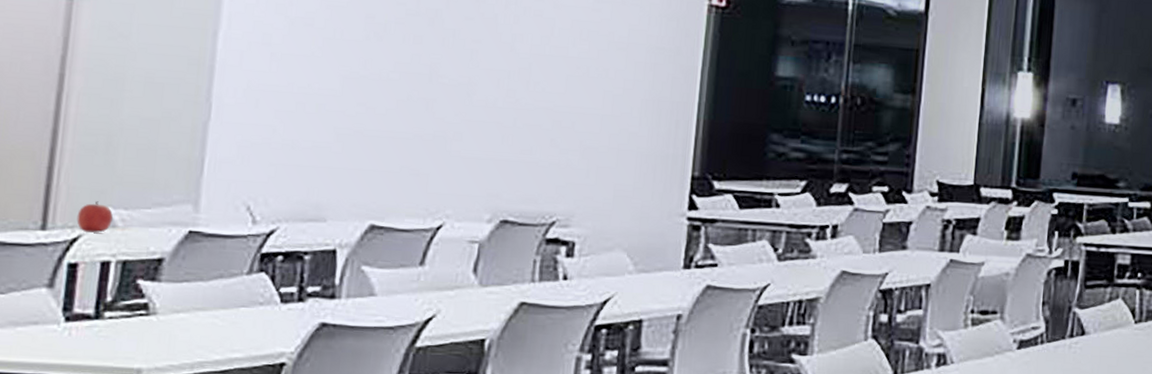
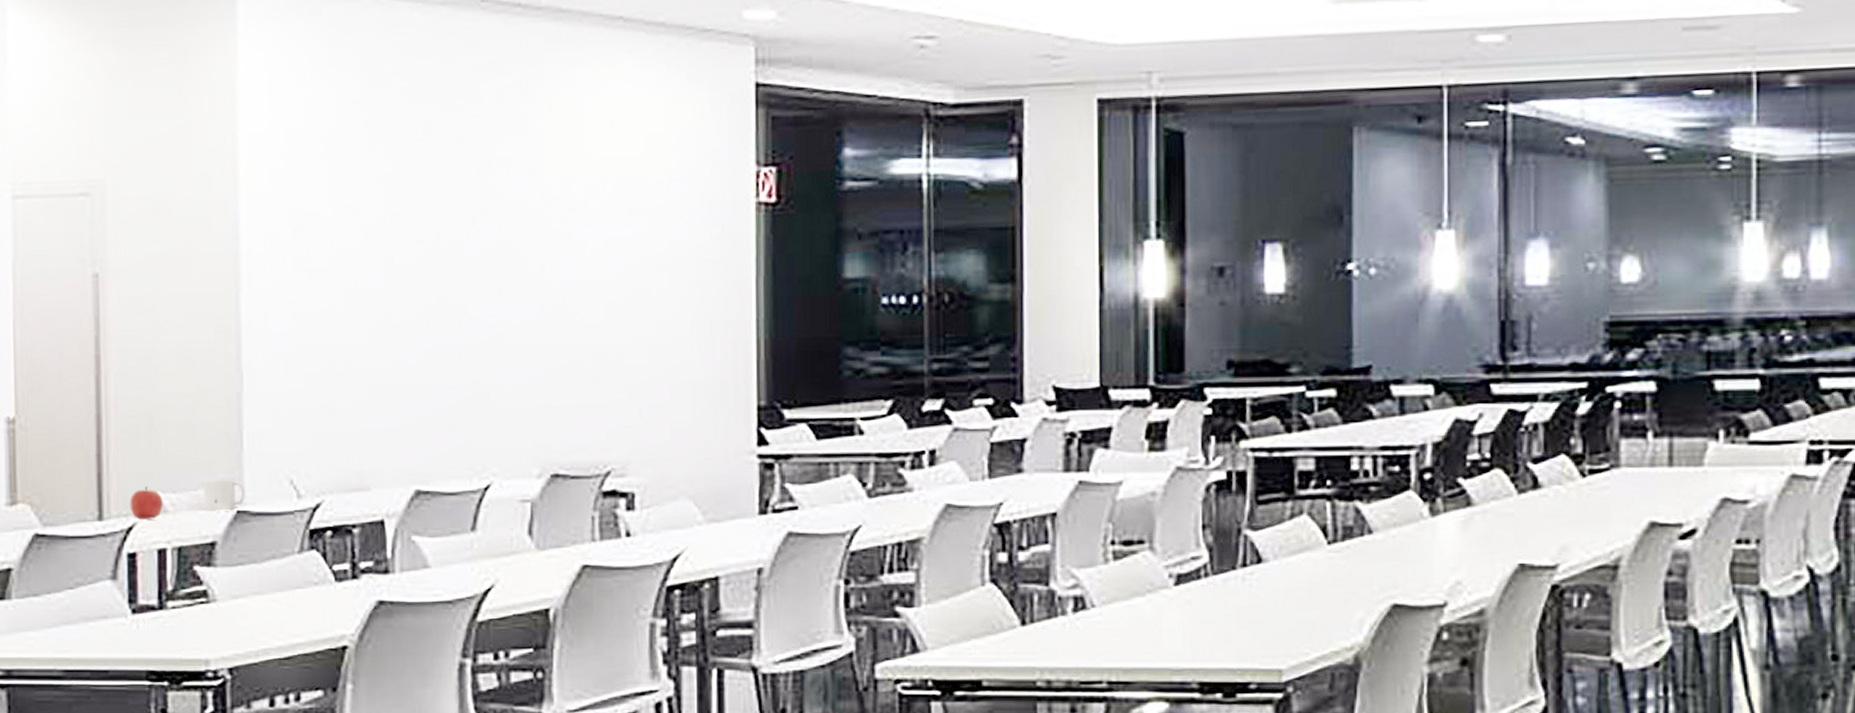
mug: none [156,200,200,232] -> present [203,479,245,513]

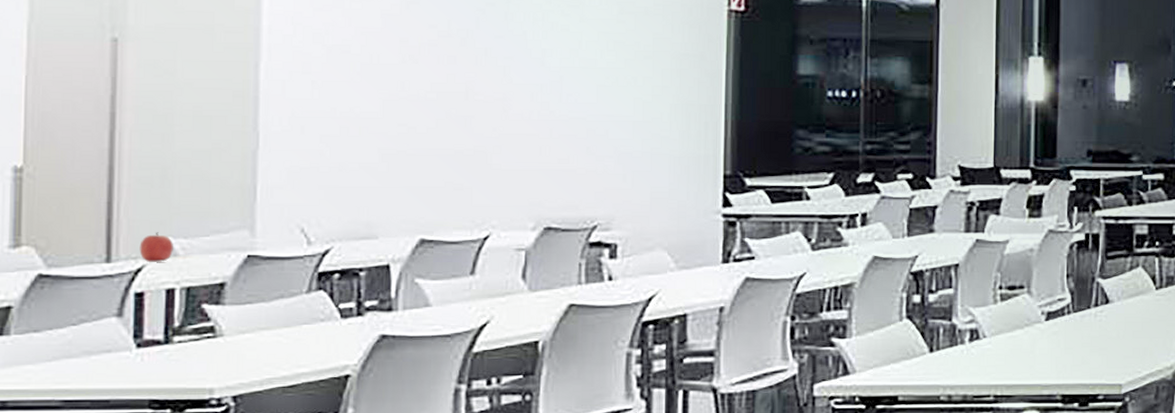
mug: present [203,479,245,513] -> none [214,227,257,256]

